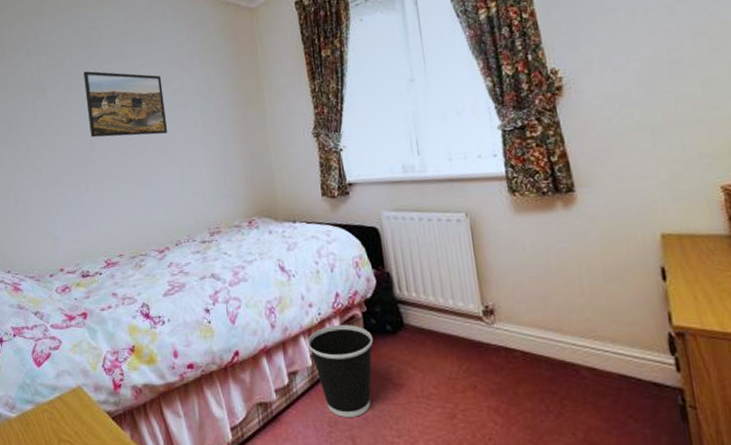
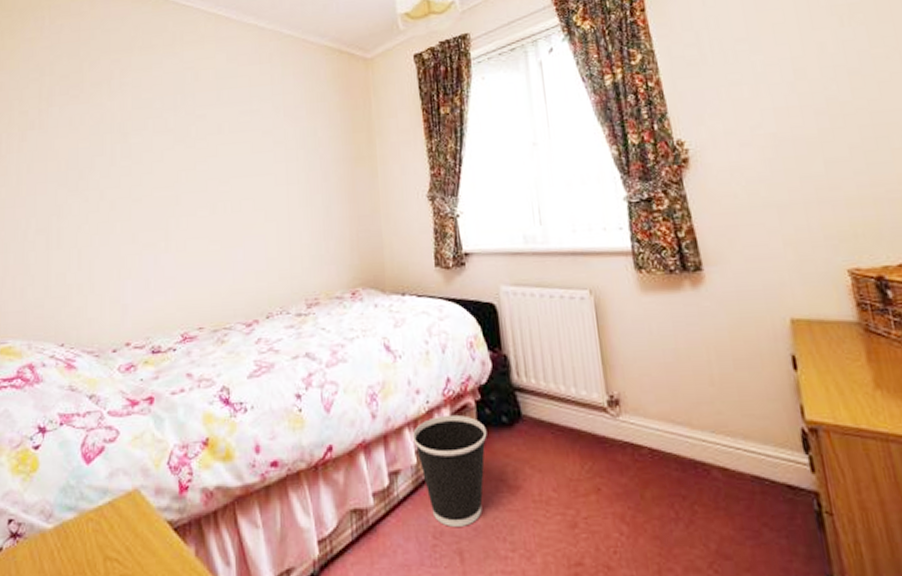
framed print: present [83,71,168,138] -> none [174,115,266,191]

